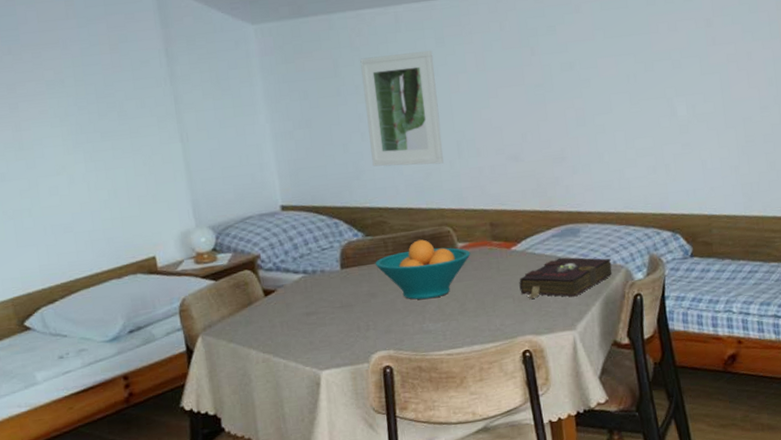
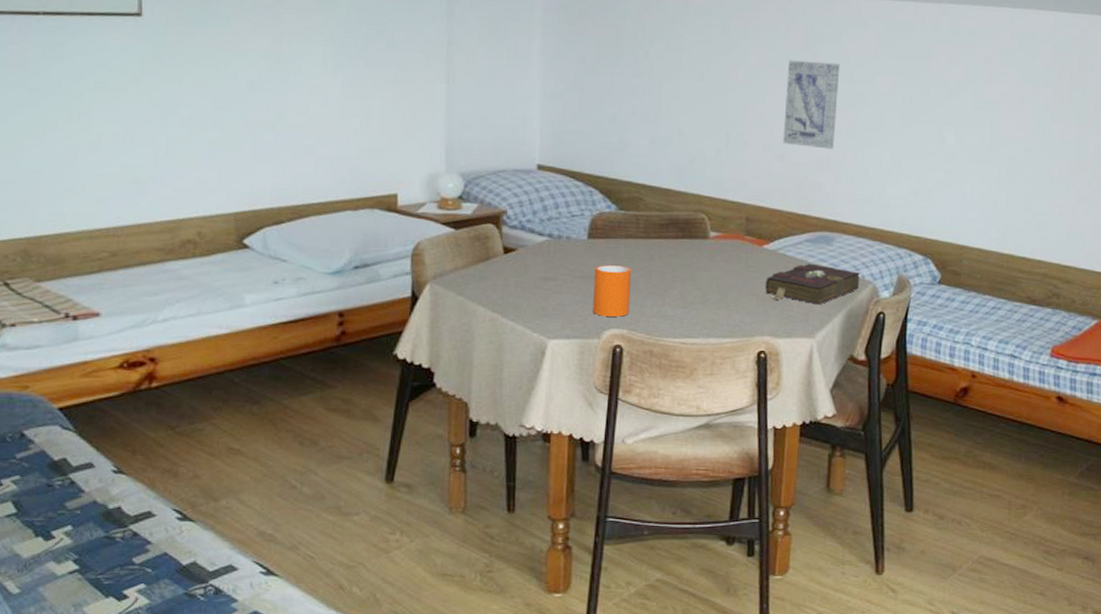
mug: none [353,289,393,341] -> present [593,265,632,317]
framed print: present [360,50,444,167] -> none [638,33,717,150]
fruit bowl: present [375,239,471,300] -> none [623,222,722,284]
wall art: none [507,54,566,145] -> present [783,60,840,150]

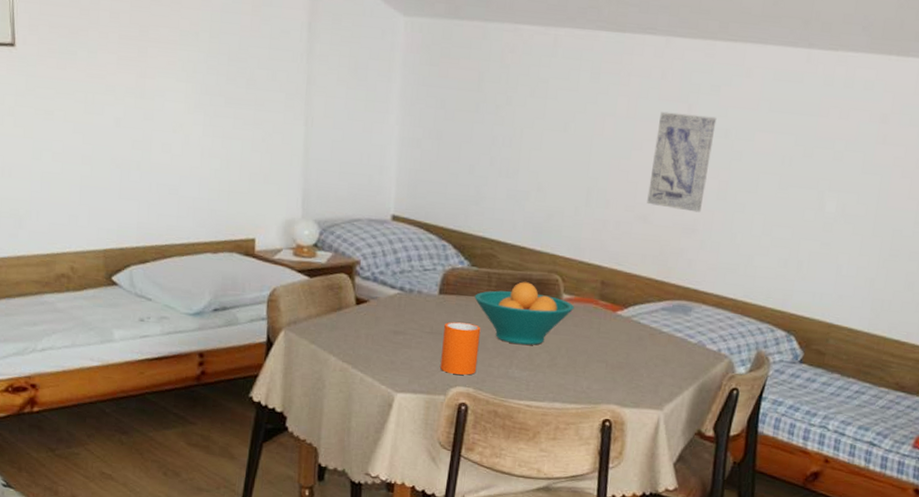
fruit bowl: none [623,222,722,284] -> present [474,282,575,345]
book: present [765,263,860,305] -> none [615,333,717,377]

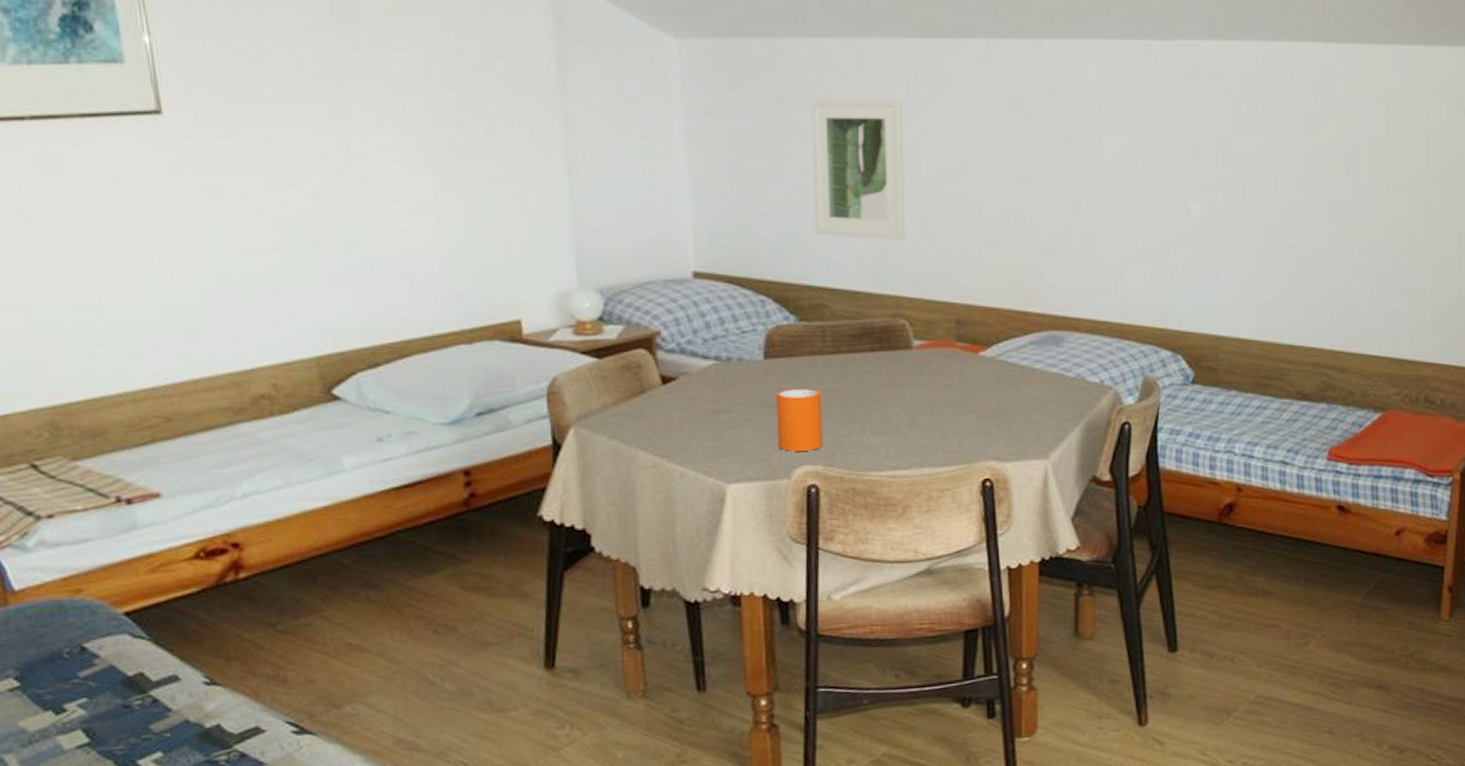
fruit bowl: present [474,282,575,345] -> none [808,332,929,406]
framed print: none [495,77,585,208] -> present [811,98,905,241]
wall art: present [647,111,717,213] -> none [993,121,1058,230]

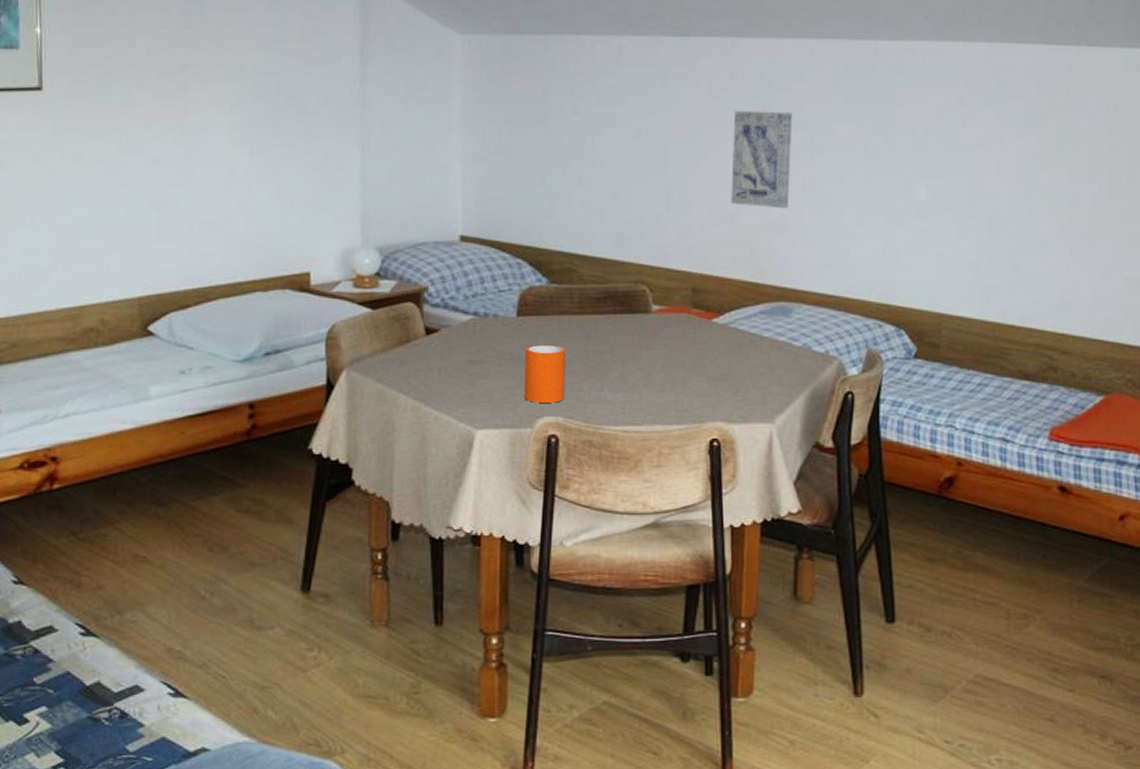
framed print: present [811,98,905,241] -> none [570,87,654,214]
wall art: none [993,121,1058,230] -> present [731,110,793,209]

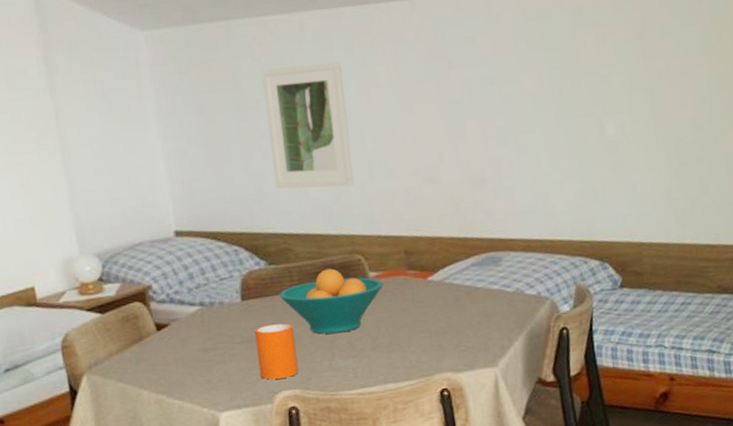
fruit bowl: none [556,295,666,364] -> present [279,268,384,334]
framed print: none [570,87,654,214] -> present [262,61,354,189]
wall art: present [731,110,793,209] -> none [422,67,486,166]

